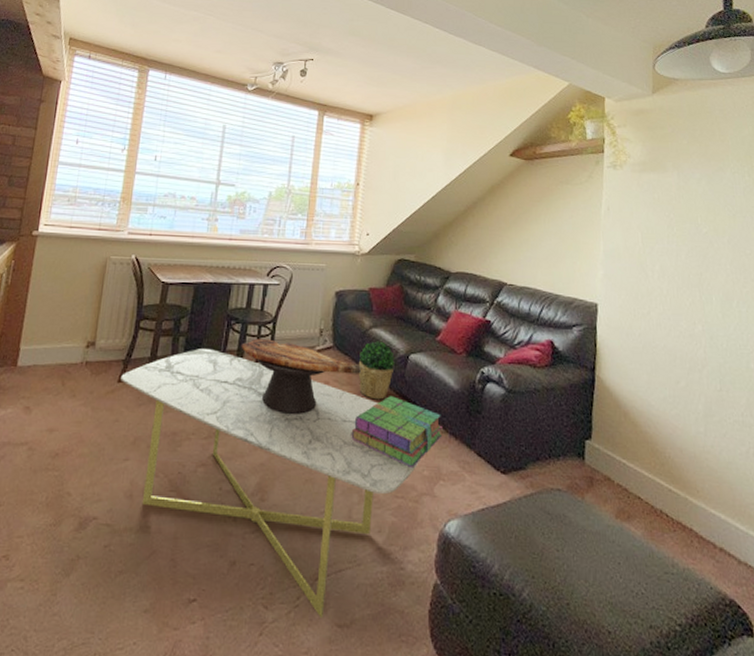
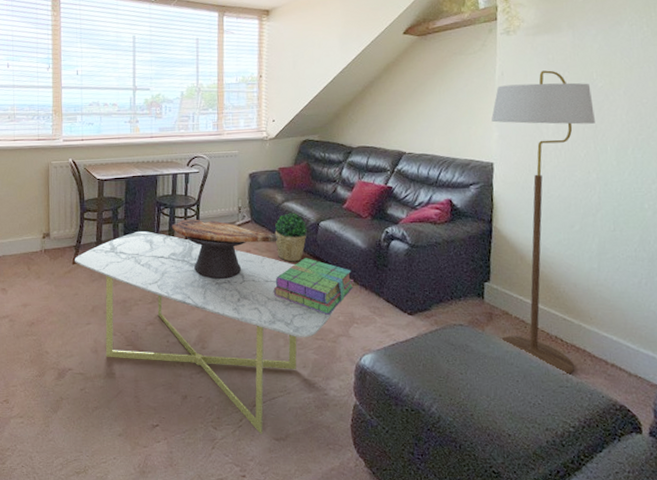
floor lamp: none [597,210,700,558] -> present [491,70,595,375]

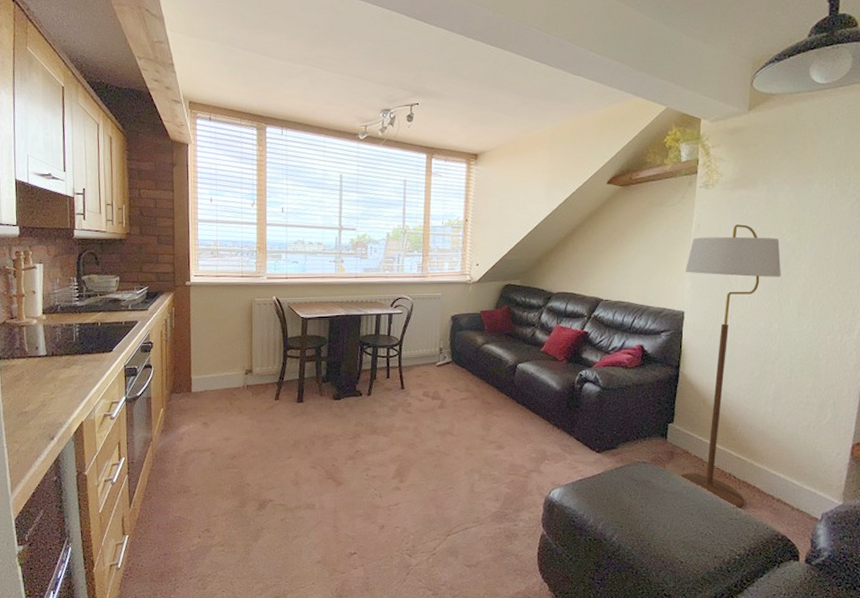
coffee table: present [75,231,336,434] -> none [277,370,529,561]
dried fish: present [171,219,278,280] -> none [373,359,477,417]
stack of books: present [273,258,354,315] -> none [470,398,547,452]
potted plant: present [274,213,307,262] -> none [474,354,505,402]

